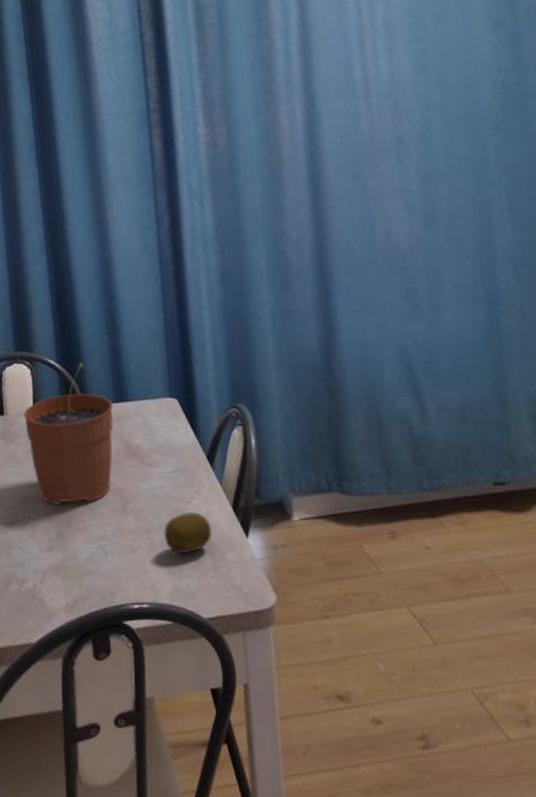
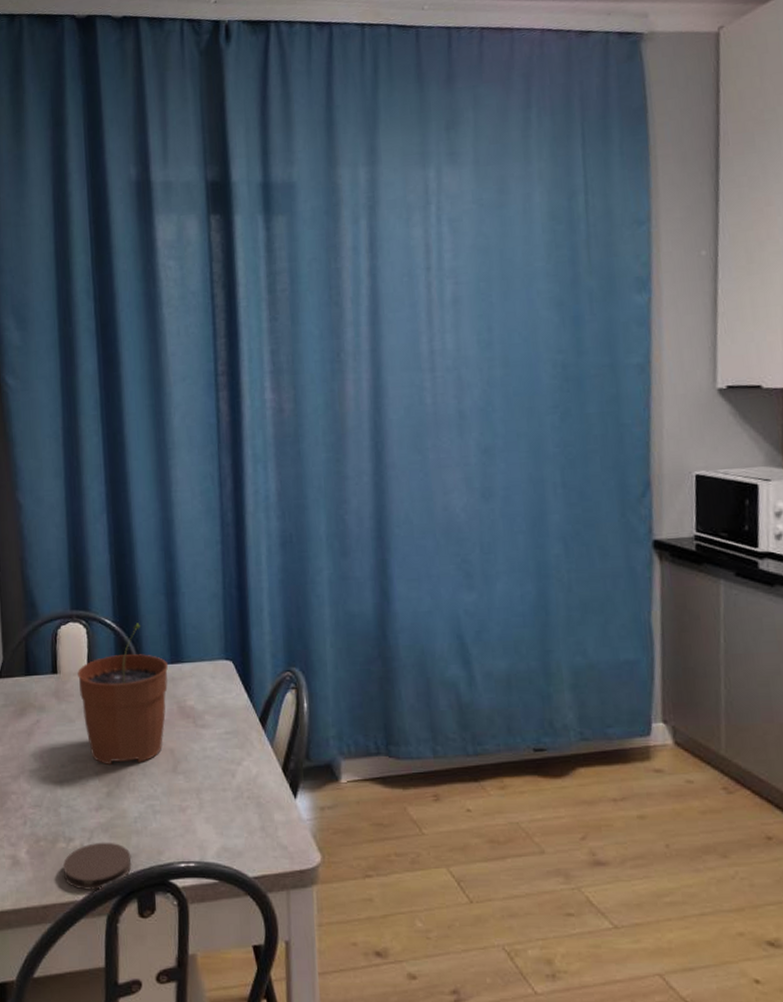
coaster: none [16,583,85,632] -> present [62,842,132,890]
fruit: present [164,511,212,554] -> none [214,772,261,814]

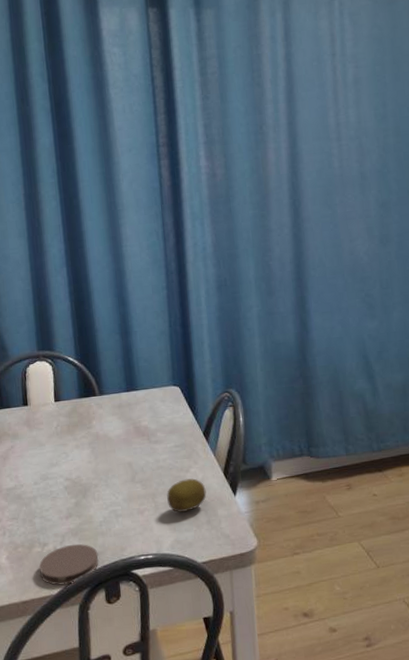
plant pot: present [78,623,169,766] -> none [46,359,125,480]
fruit: none [214,772,261,814] -> present [167,478,207,513]

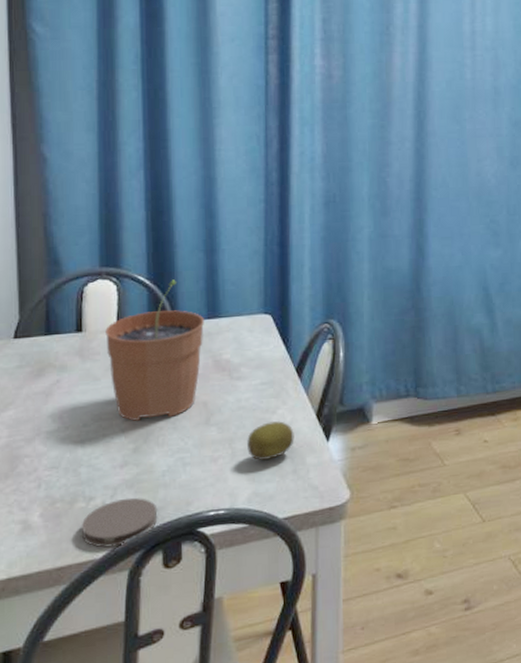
plant pot: none [46,359,125,480] -> present [105,279,205,422]

